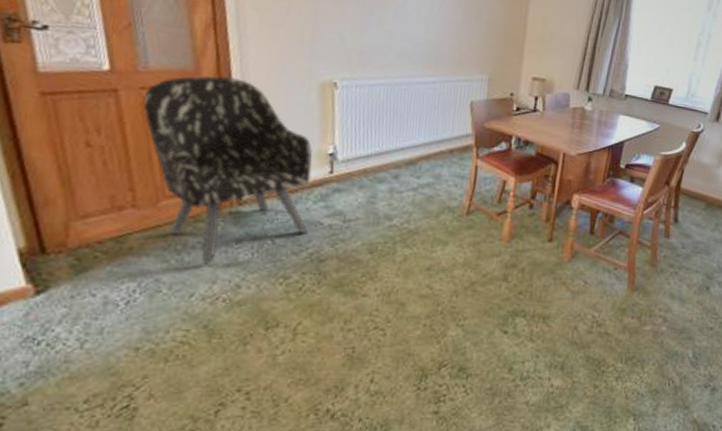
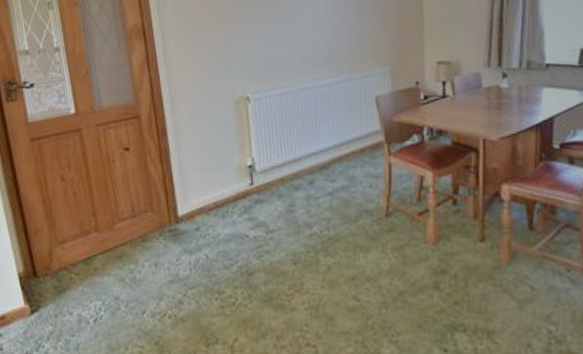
armchair: present [142,75,313,266] -> none [99,106,236,283]

